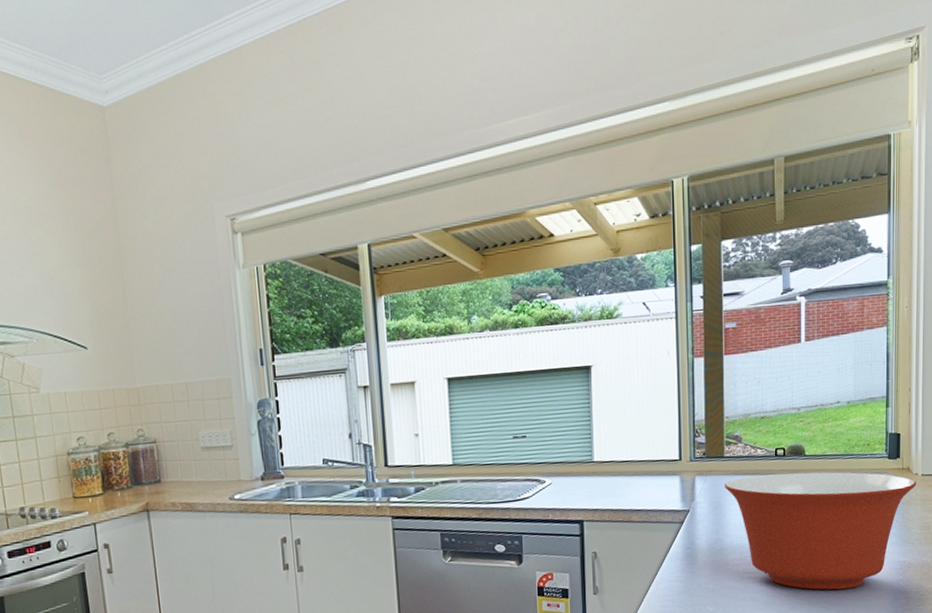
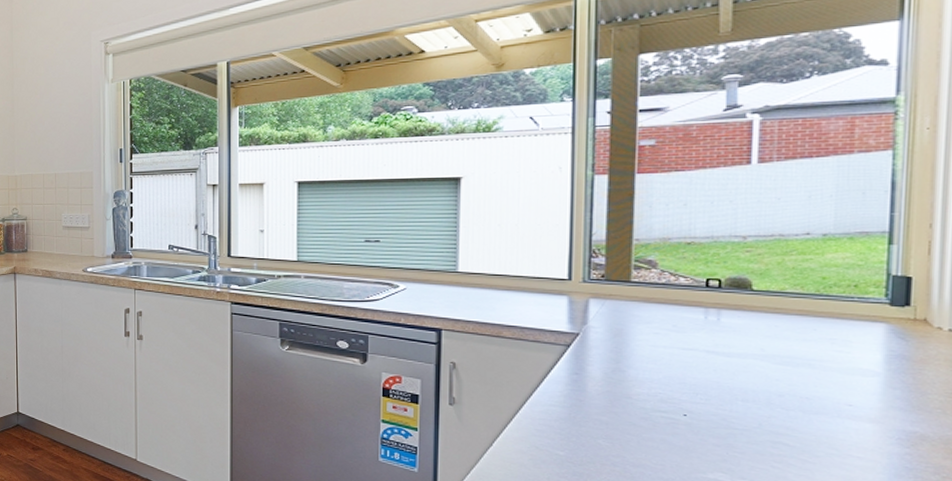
mixing bowl: present [724,472,917,590] -> none [629,306,940,452]

